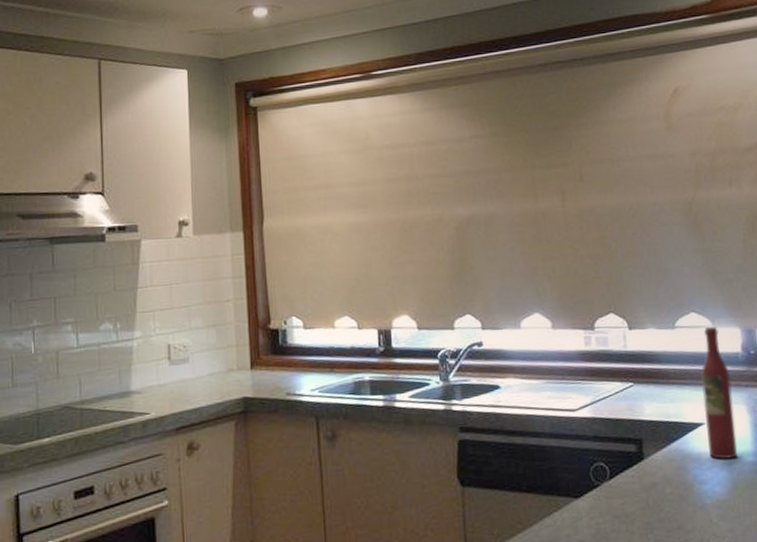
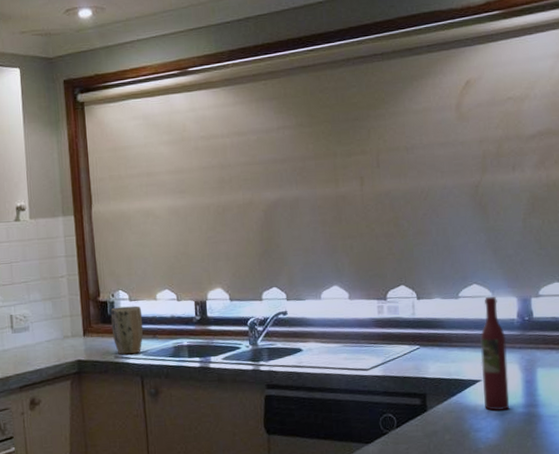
plant pot: none [282,334,320,392] -> present [110,305,144,355]

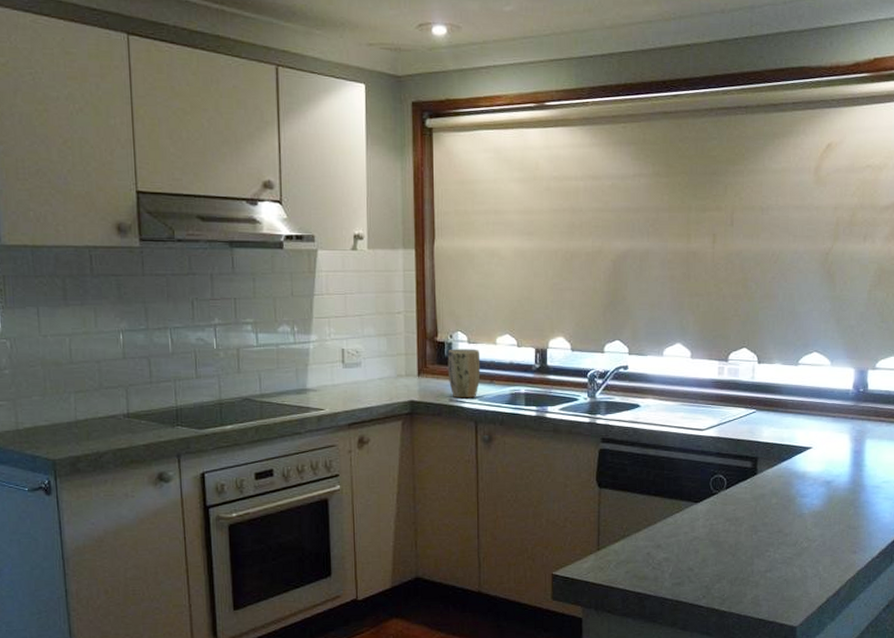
wine bottle: present [480,296,510,411] -> none [813,365,840,478]

